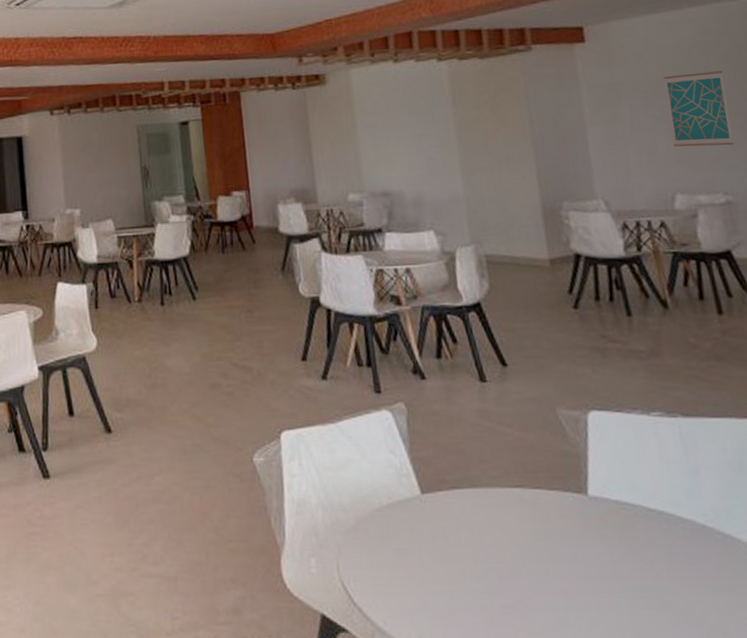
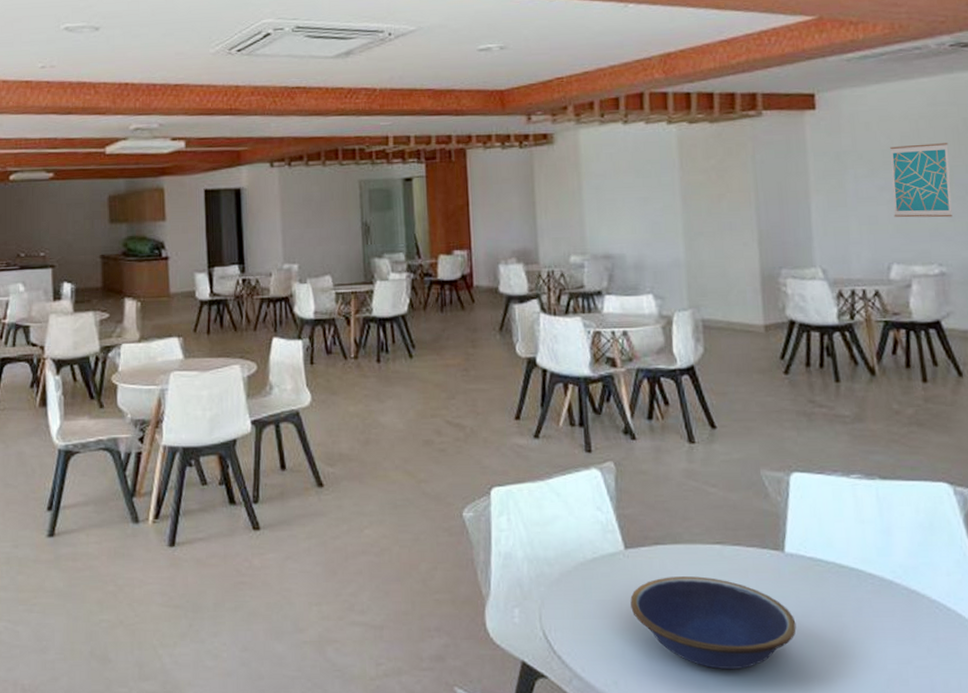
bowl: none [430,522,607,623] -> present [630,576,796,670]

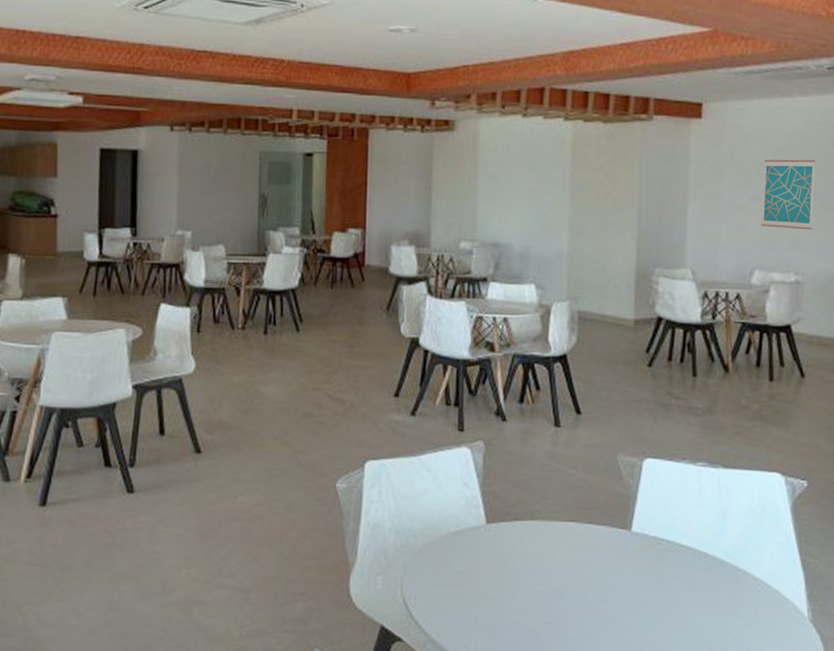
bowl: present [630,576,796,670] -> none [487,550,635,637]

